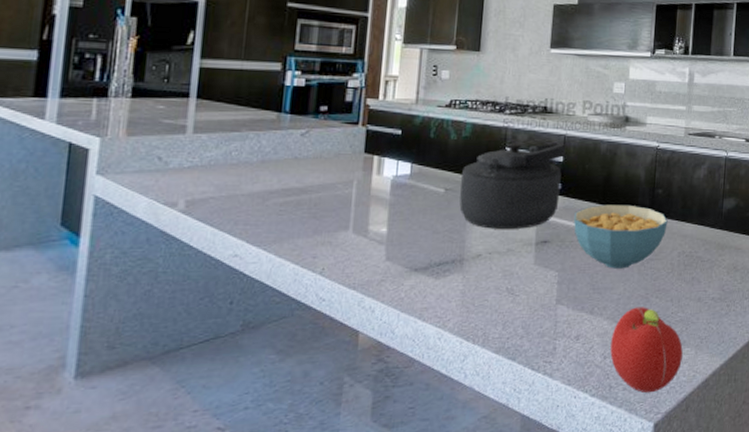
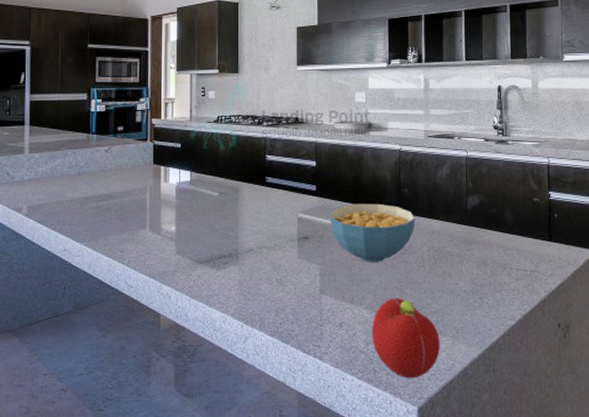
kettle: present [459,142,566,229] -> none [232,149,318,227]

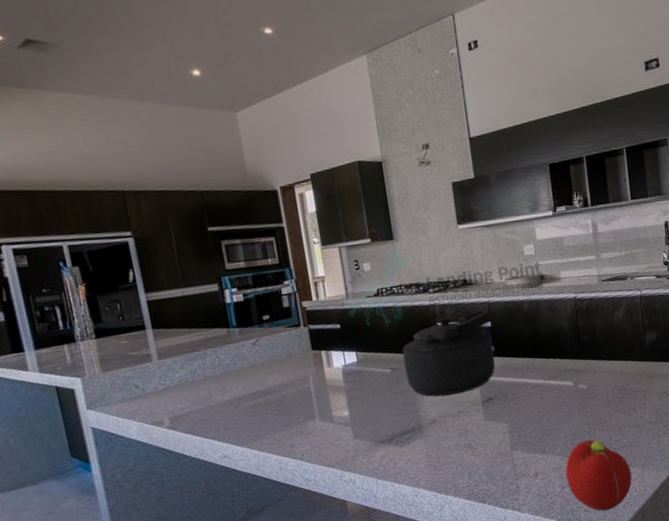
kettle: none [232,149,318,227] -> present [402,309,496,397]
cereal bowl: present [330,203,415,262] -> none [511,353,598,412]

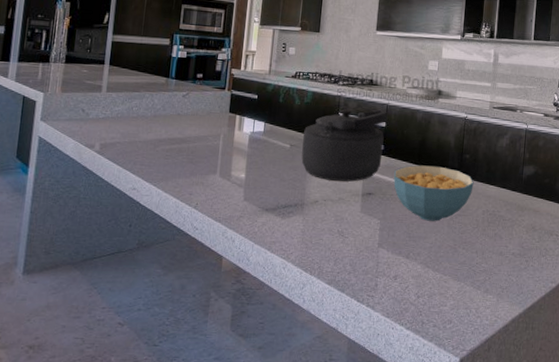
cereal bowl: none [511,353,598,412] -> present [394,165,474,221]
fruit: present [565,439,632,511] -> none [423,255,486,332]

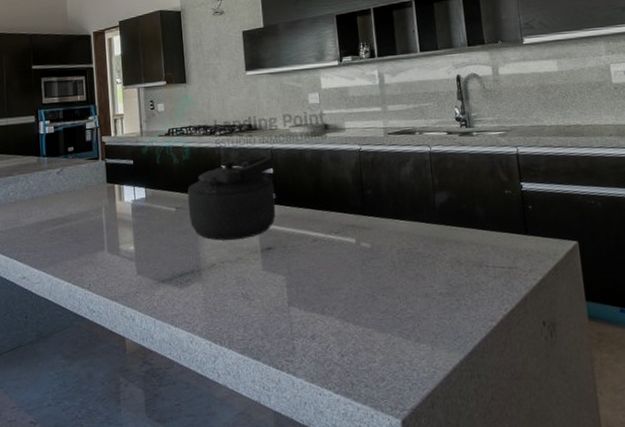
cereal bowl: present [394,165,474,221] -> none [292,207,382,270]

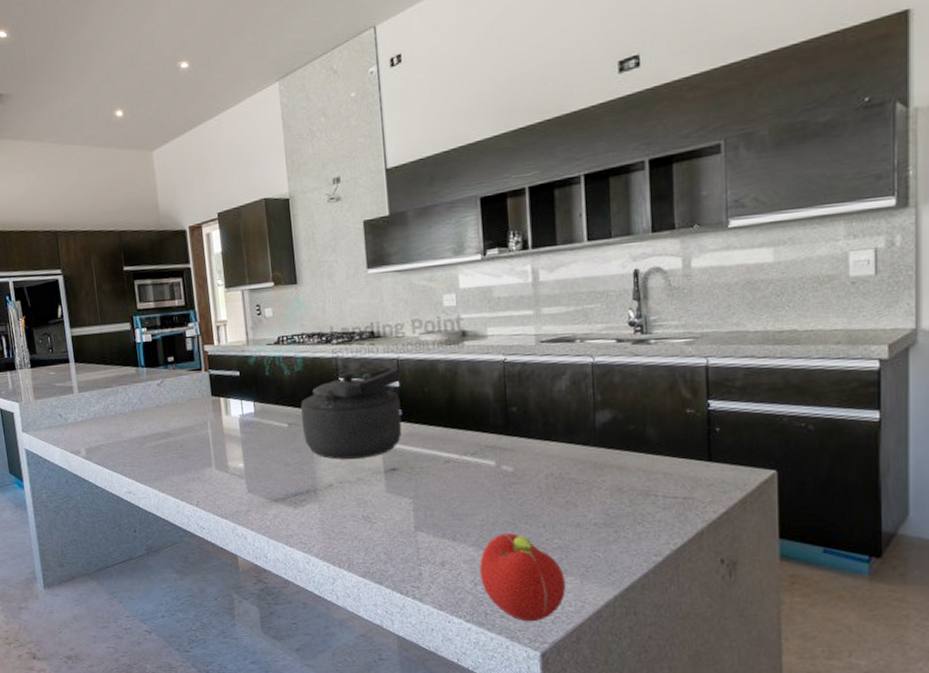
fruit: none [345,305,420,390] -> present [480,533,566,622]

